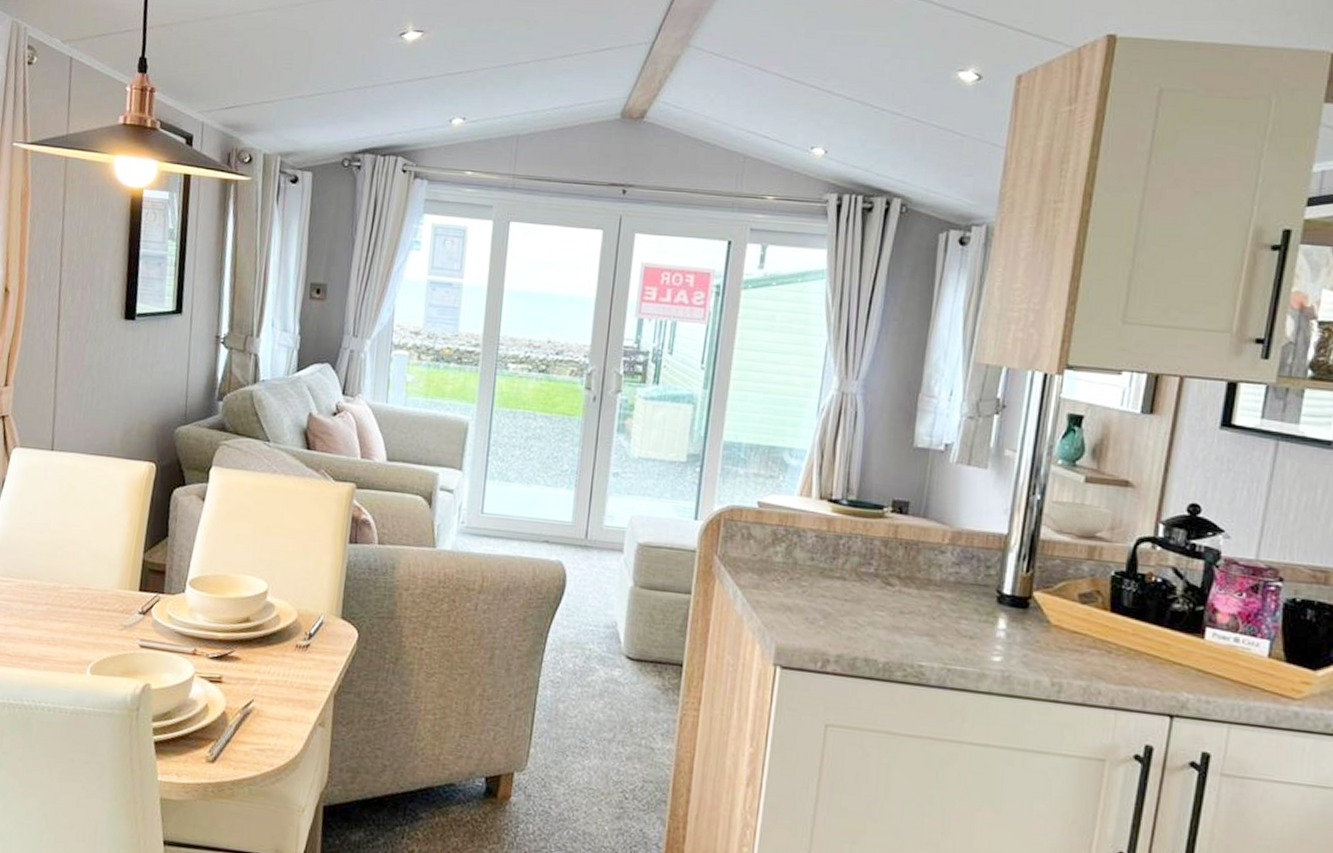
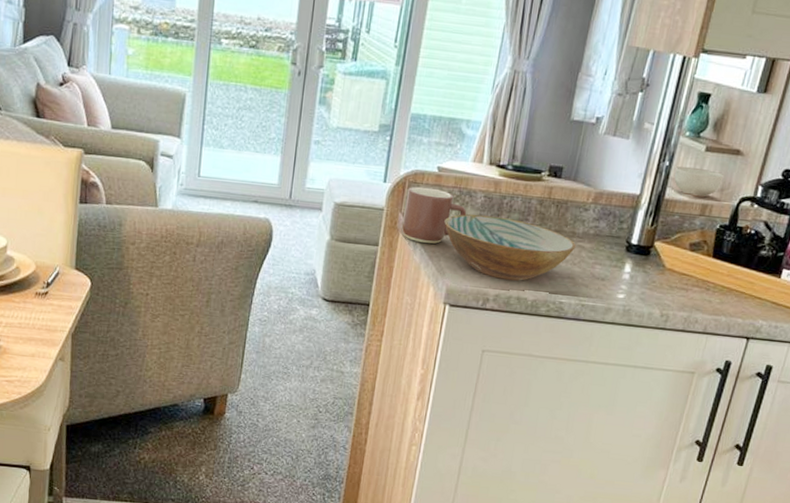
mug: none [719,524,796,593] -> present [402,186,467,244]
bowl: none [769,557,934,639] -> present [444,214,576,281]

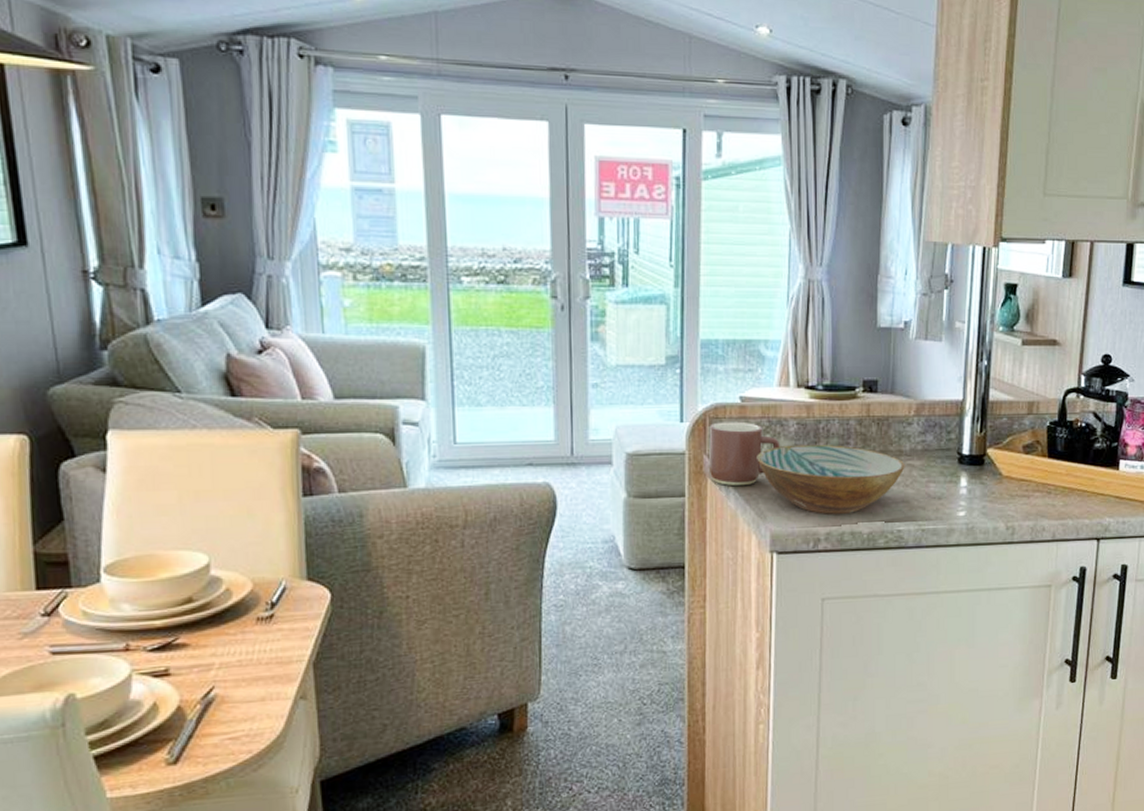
bowl: present [674,166,725,198] -> none [994,363,1046,395]

